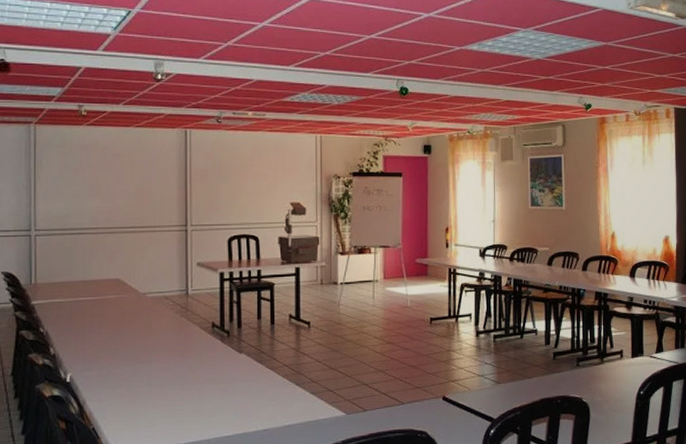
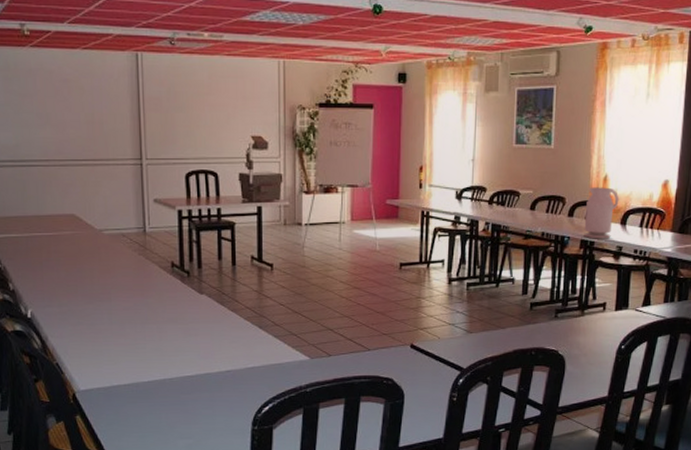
water jug: none [597,243,627,291] -> present [584,187,619,239]

